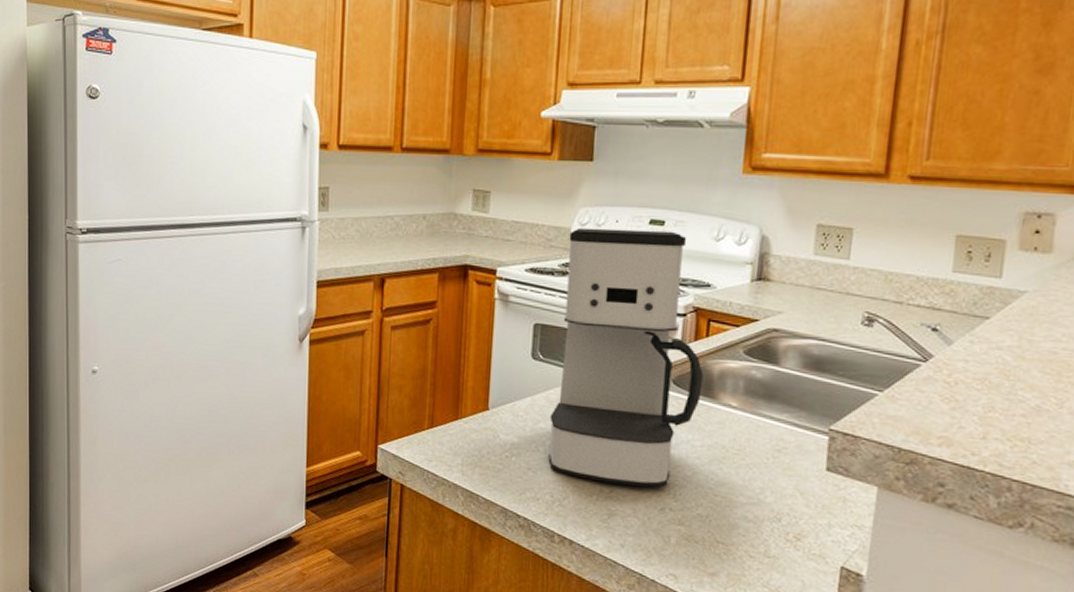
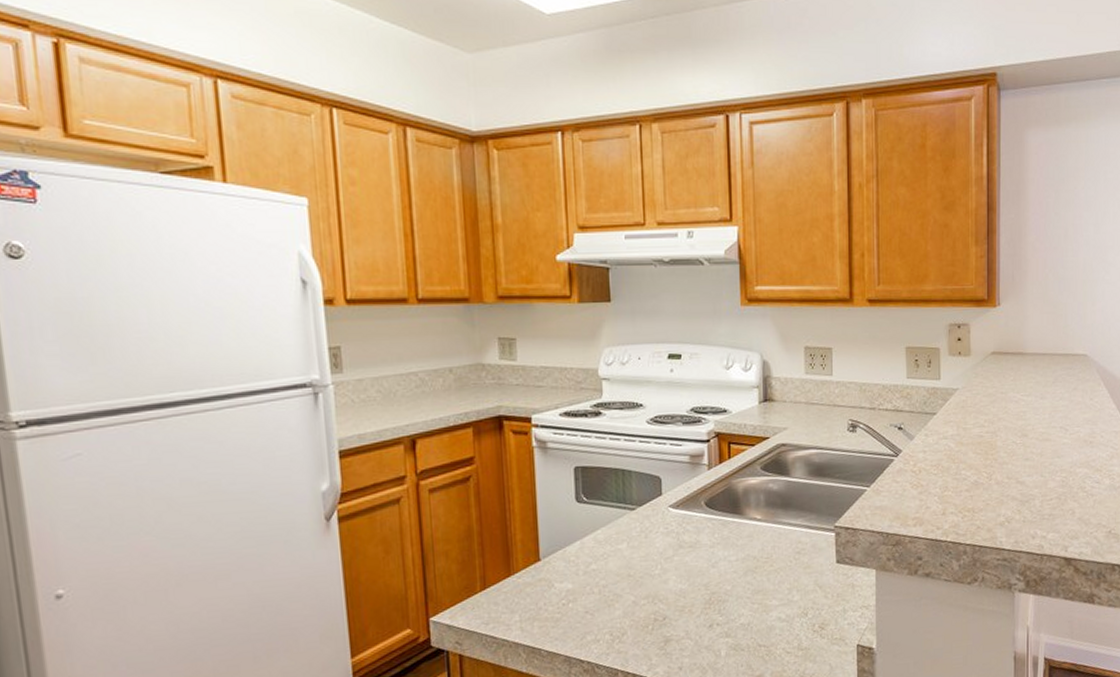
coffee maker: present [548,227,704,487] -> none [597,363,731,612]

